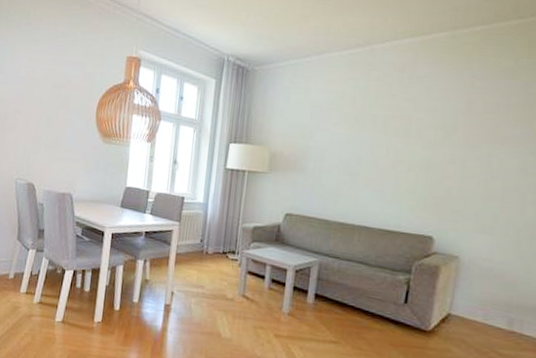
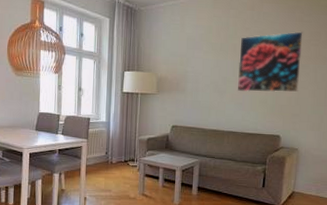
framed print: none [375,100,473,181] -> present [237,31,303,93]

